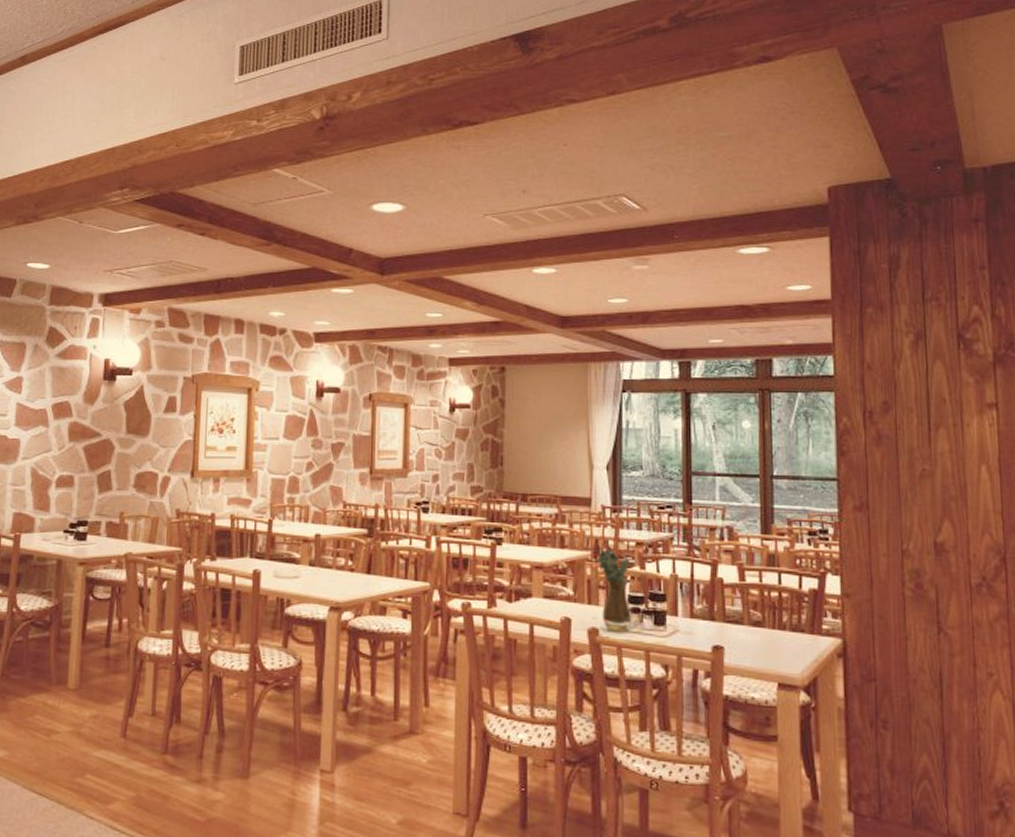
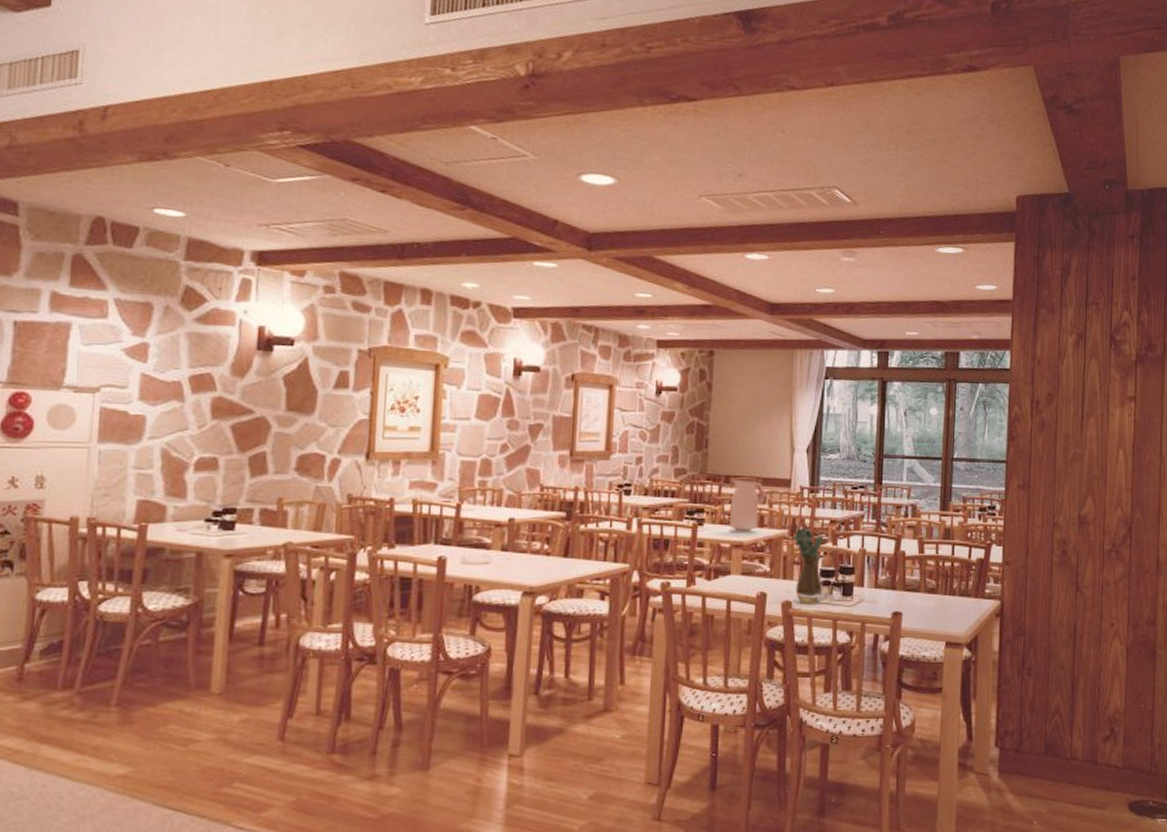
water jug: none [528,498,565,556] -> present [728,480,766,535]

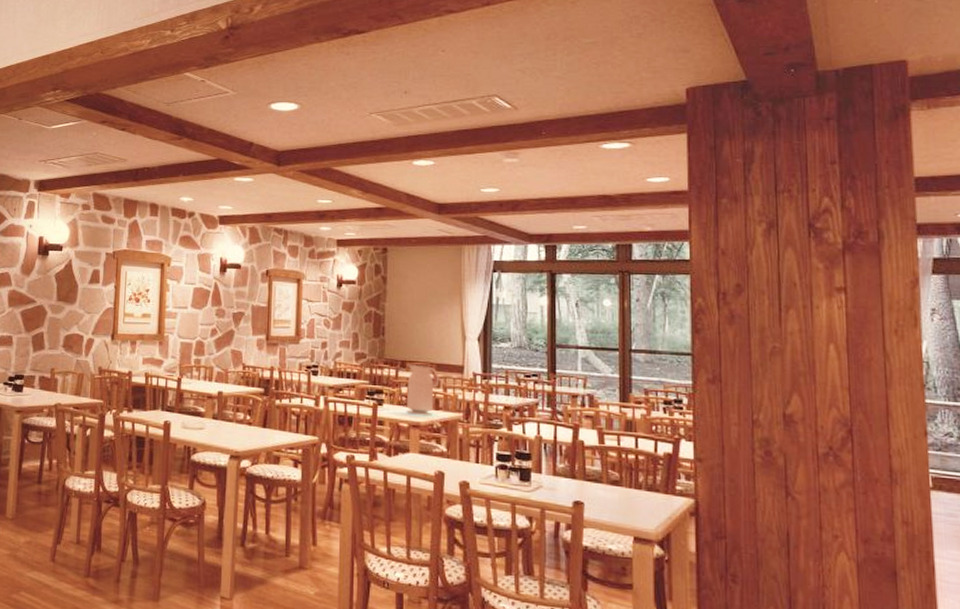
vase: present [793,523,823,606] -> none [468,407,499,488]

